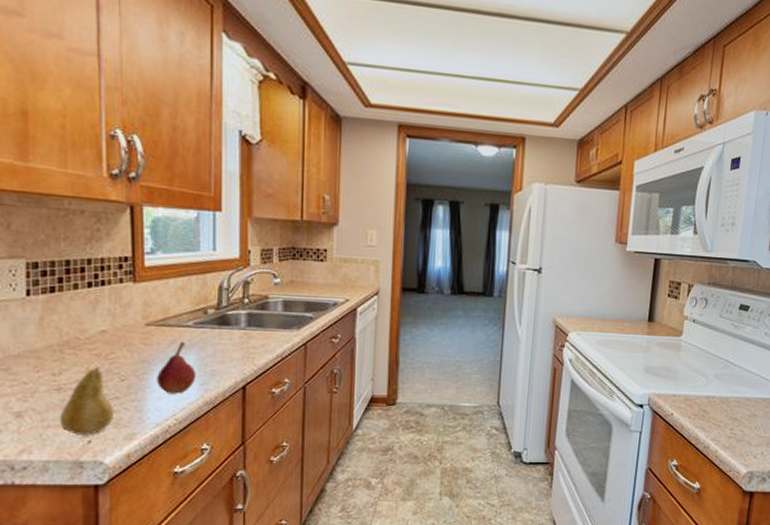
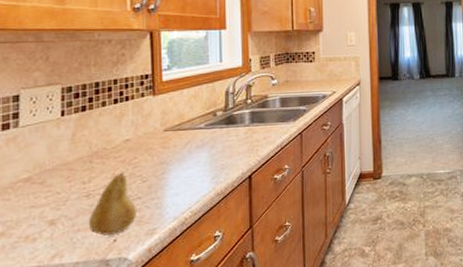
fruit: present [157,341,197,394] -> none [174,141,209,190]

